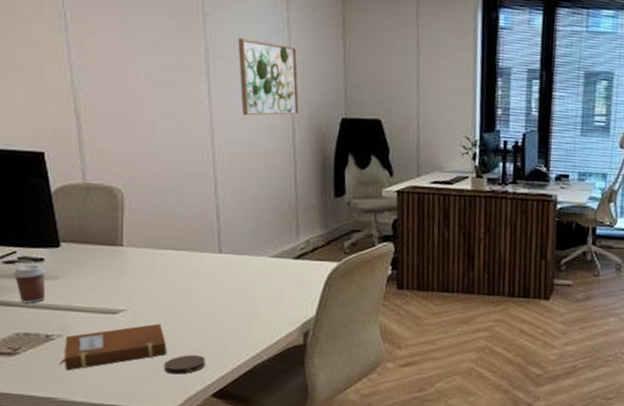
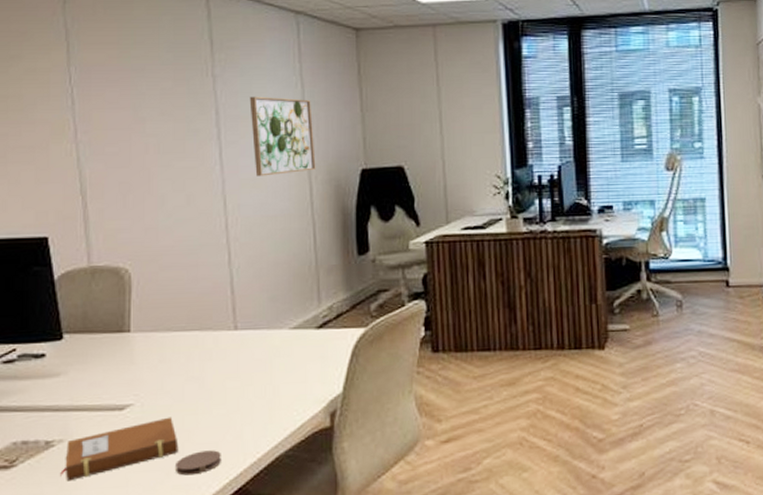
coffee cup: present [12,264,46,304] -> none [11,361,47,407]

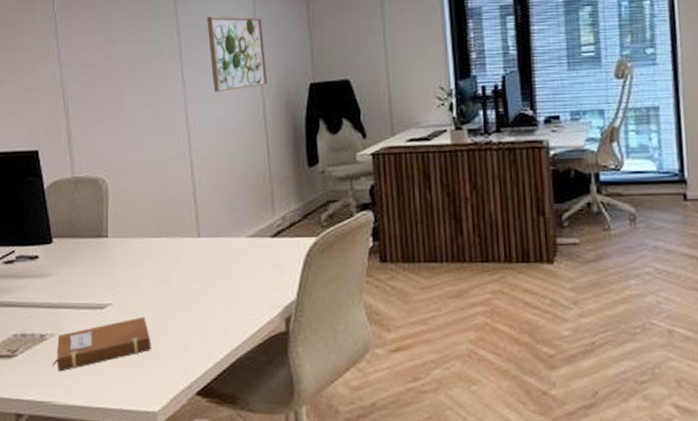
coaster: present [174,450,222,476] -> none [148,349,190,372]

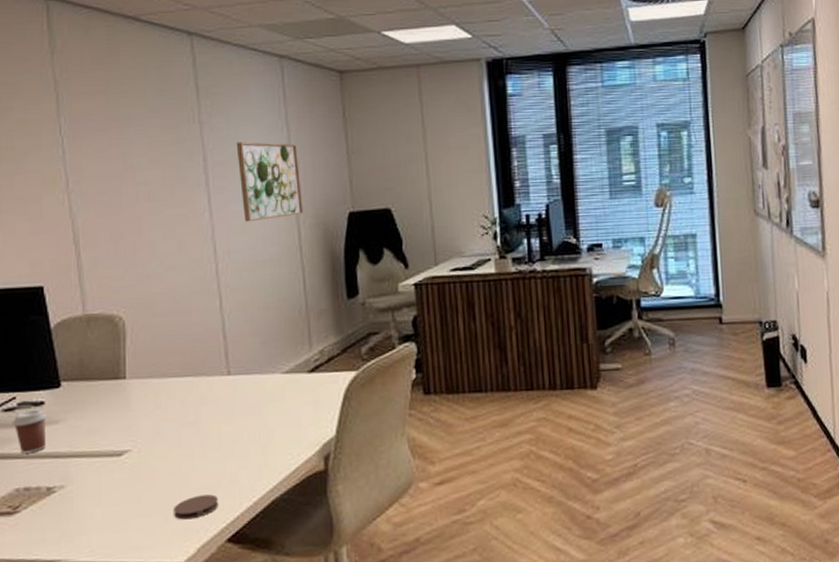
coffee cup: none [11,262,40,303] -> present [12,409,47,454]
notebook: present [53,317,151,372] -> none [62,462,176,527]
coaster: none [148,349,190,372] -> present [172,494,219,520]

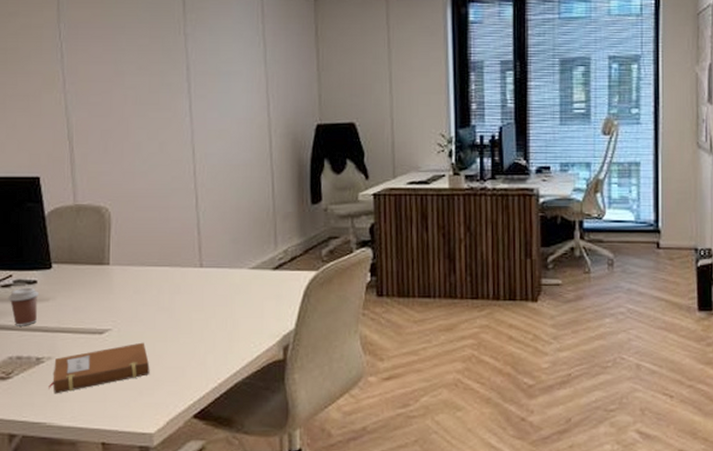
notebook: none [62,462,176,527] -> present [49,342,150,394]
coaster: present [172,494,219,520] -> none [146,374,188,395]
wall art: present [236,141,304,222] -> none [217,54,275,128]

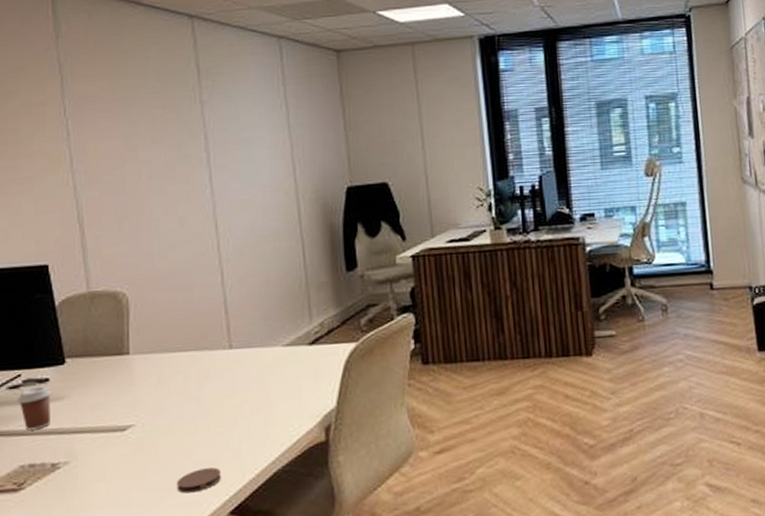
notebook: present [49,342,150,394] -> none [67,436,180,503]
coaster: none [146,374,188,395] -> present [176,467,222,494]

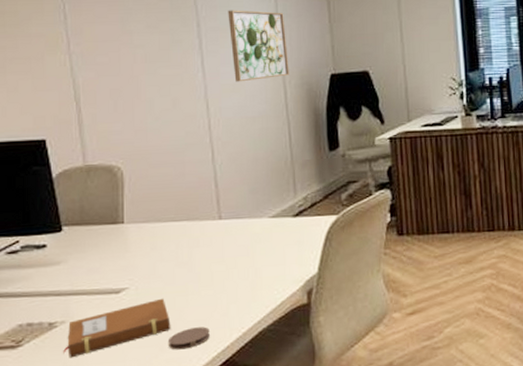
coffee cup: present [17,386,51,431] -> none [15,251,49,293]
notebook: none [67,436,180,503] -> present [63,298,171,358]
wall art: none [236,120,303,198] -> present [228,10,289,82]

